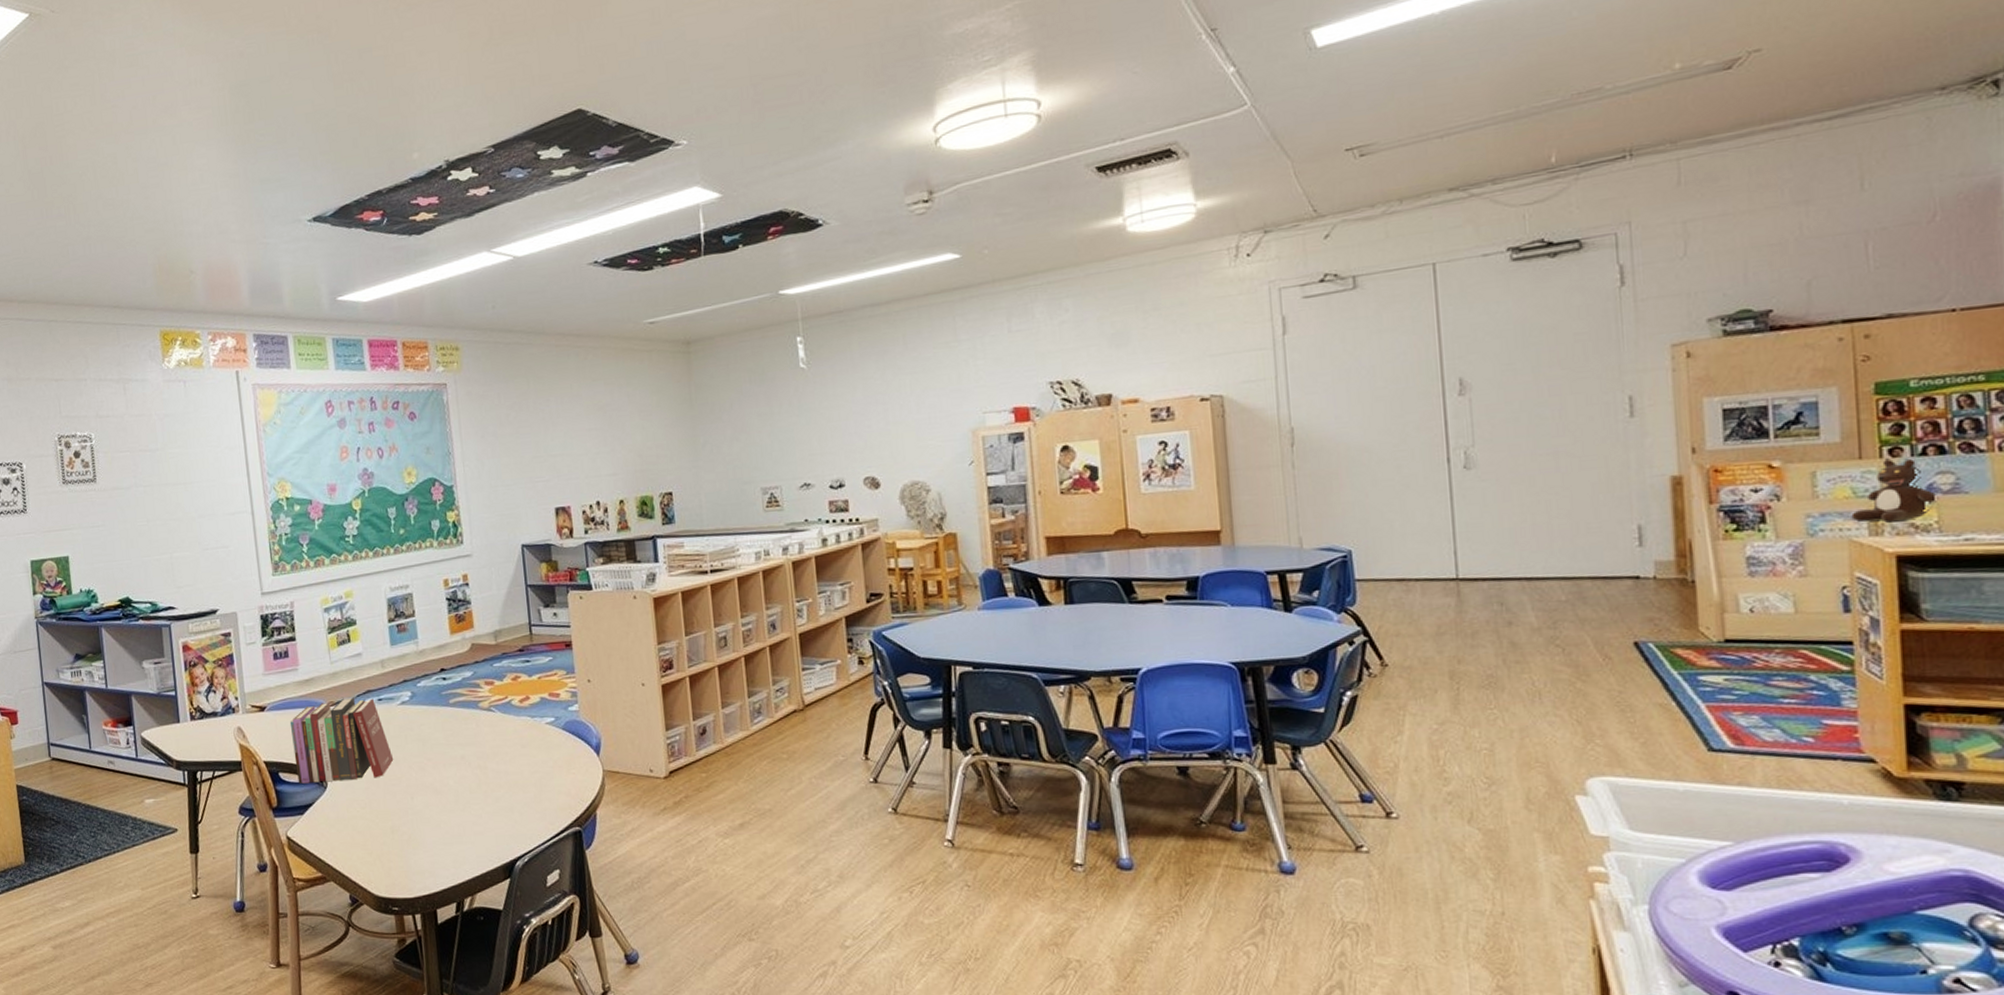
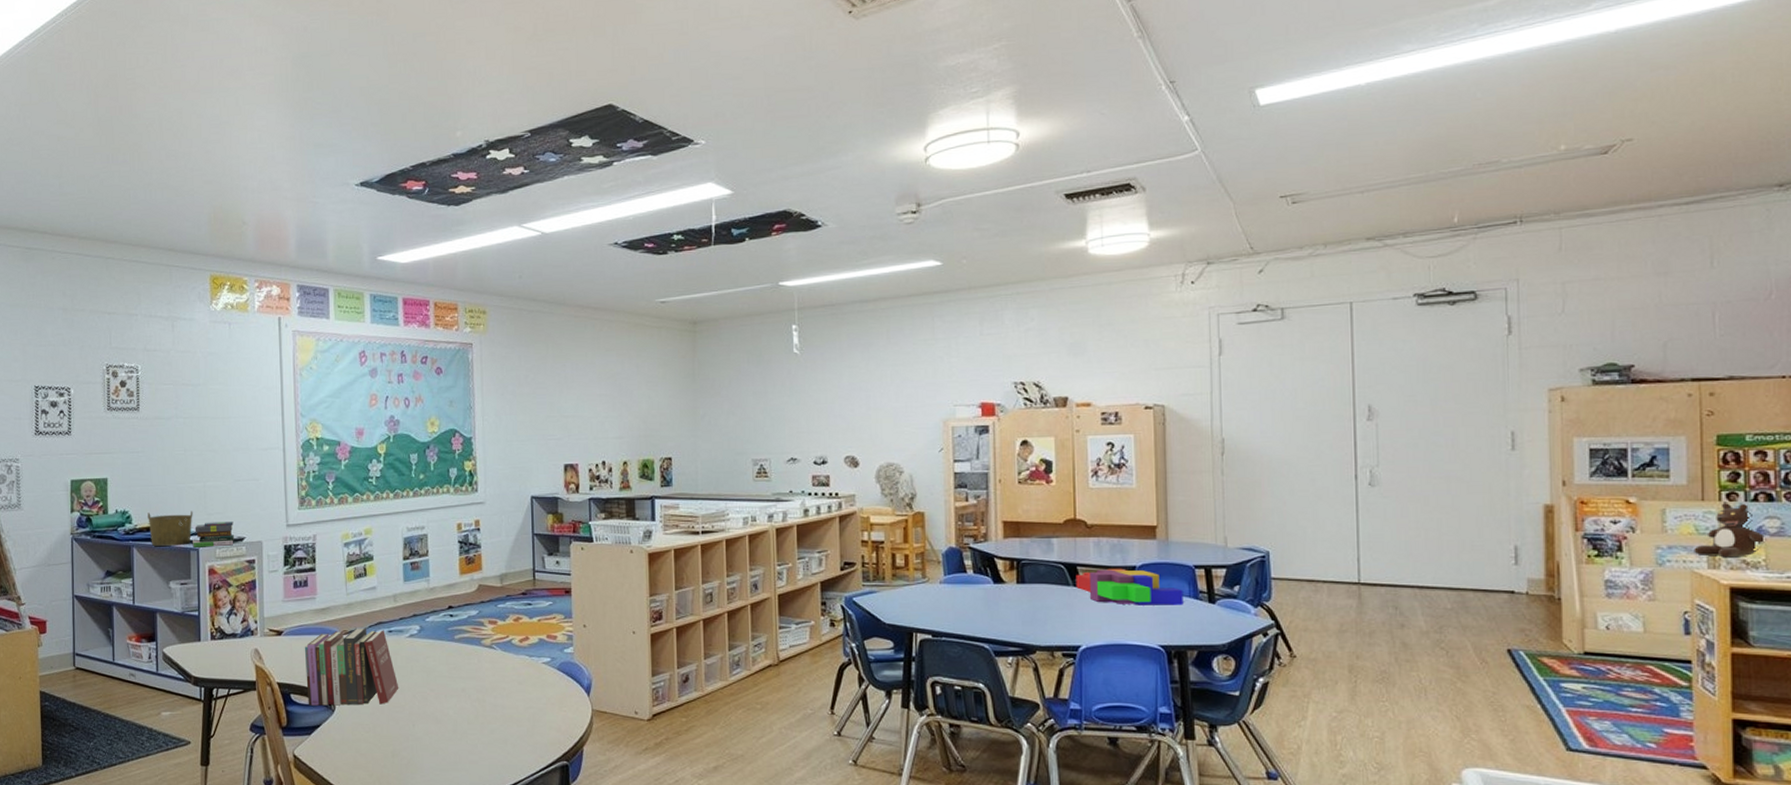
basket: none [113,584,162,626] -> present [148,510,193,547]
books: none [163,593,207,624] -> present [193,521,234,547]
toy blocks: none [1131,579,1256,620] -> present [1076,568,1184,605]

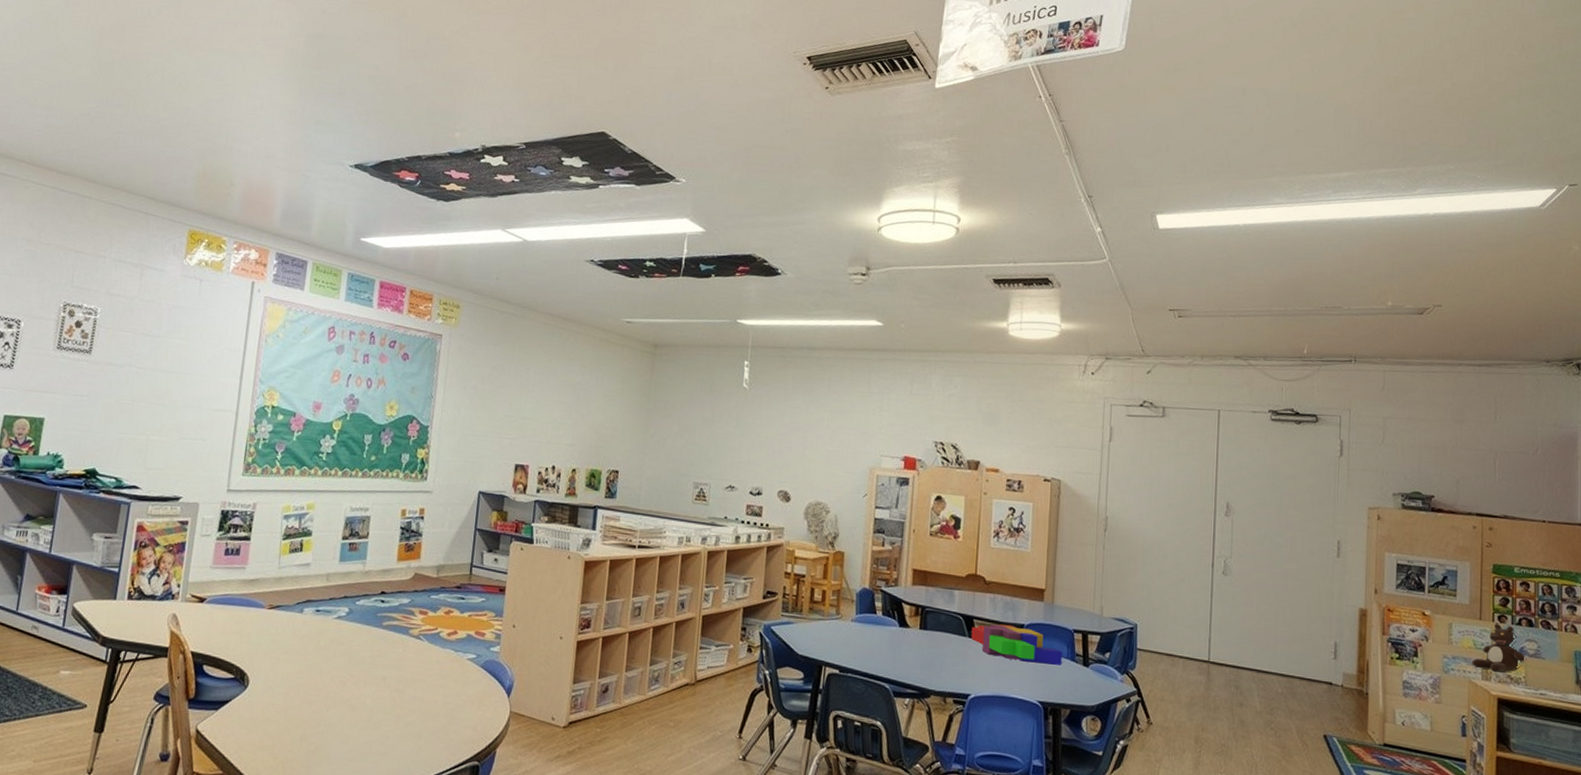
basket: present [148,510,193,547] -> none [80,459,131,498]
books: present [193,521,234,547] -> none [124,476,172,504]
books: present [304,627,399,706] -> none [220,603,319,686]

